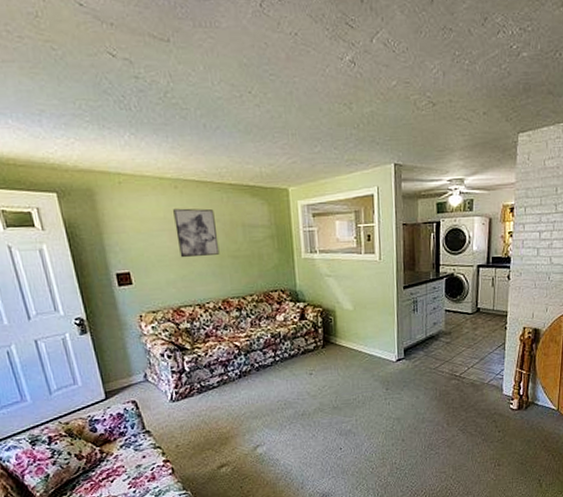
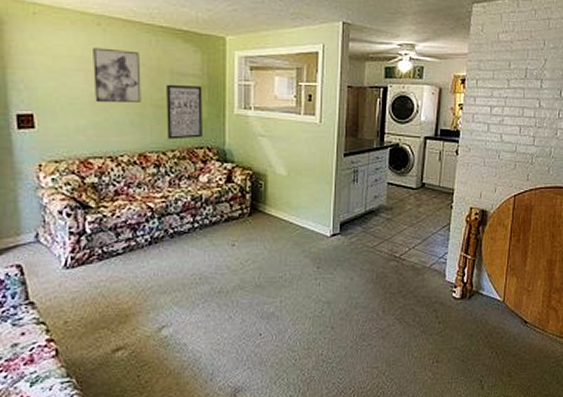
wall art: none [240,235,276,286] -> present [166,84,202,140]

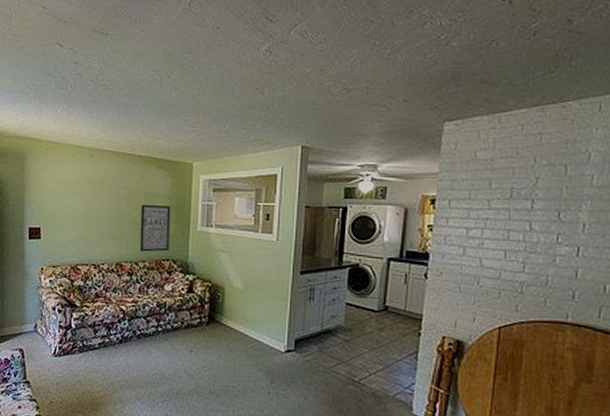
wall art: present [93,47,141,103] -> none [85,174,122,220]

